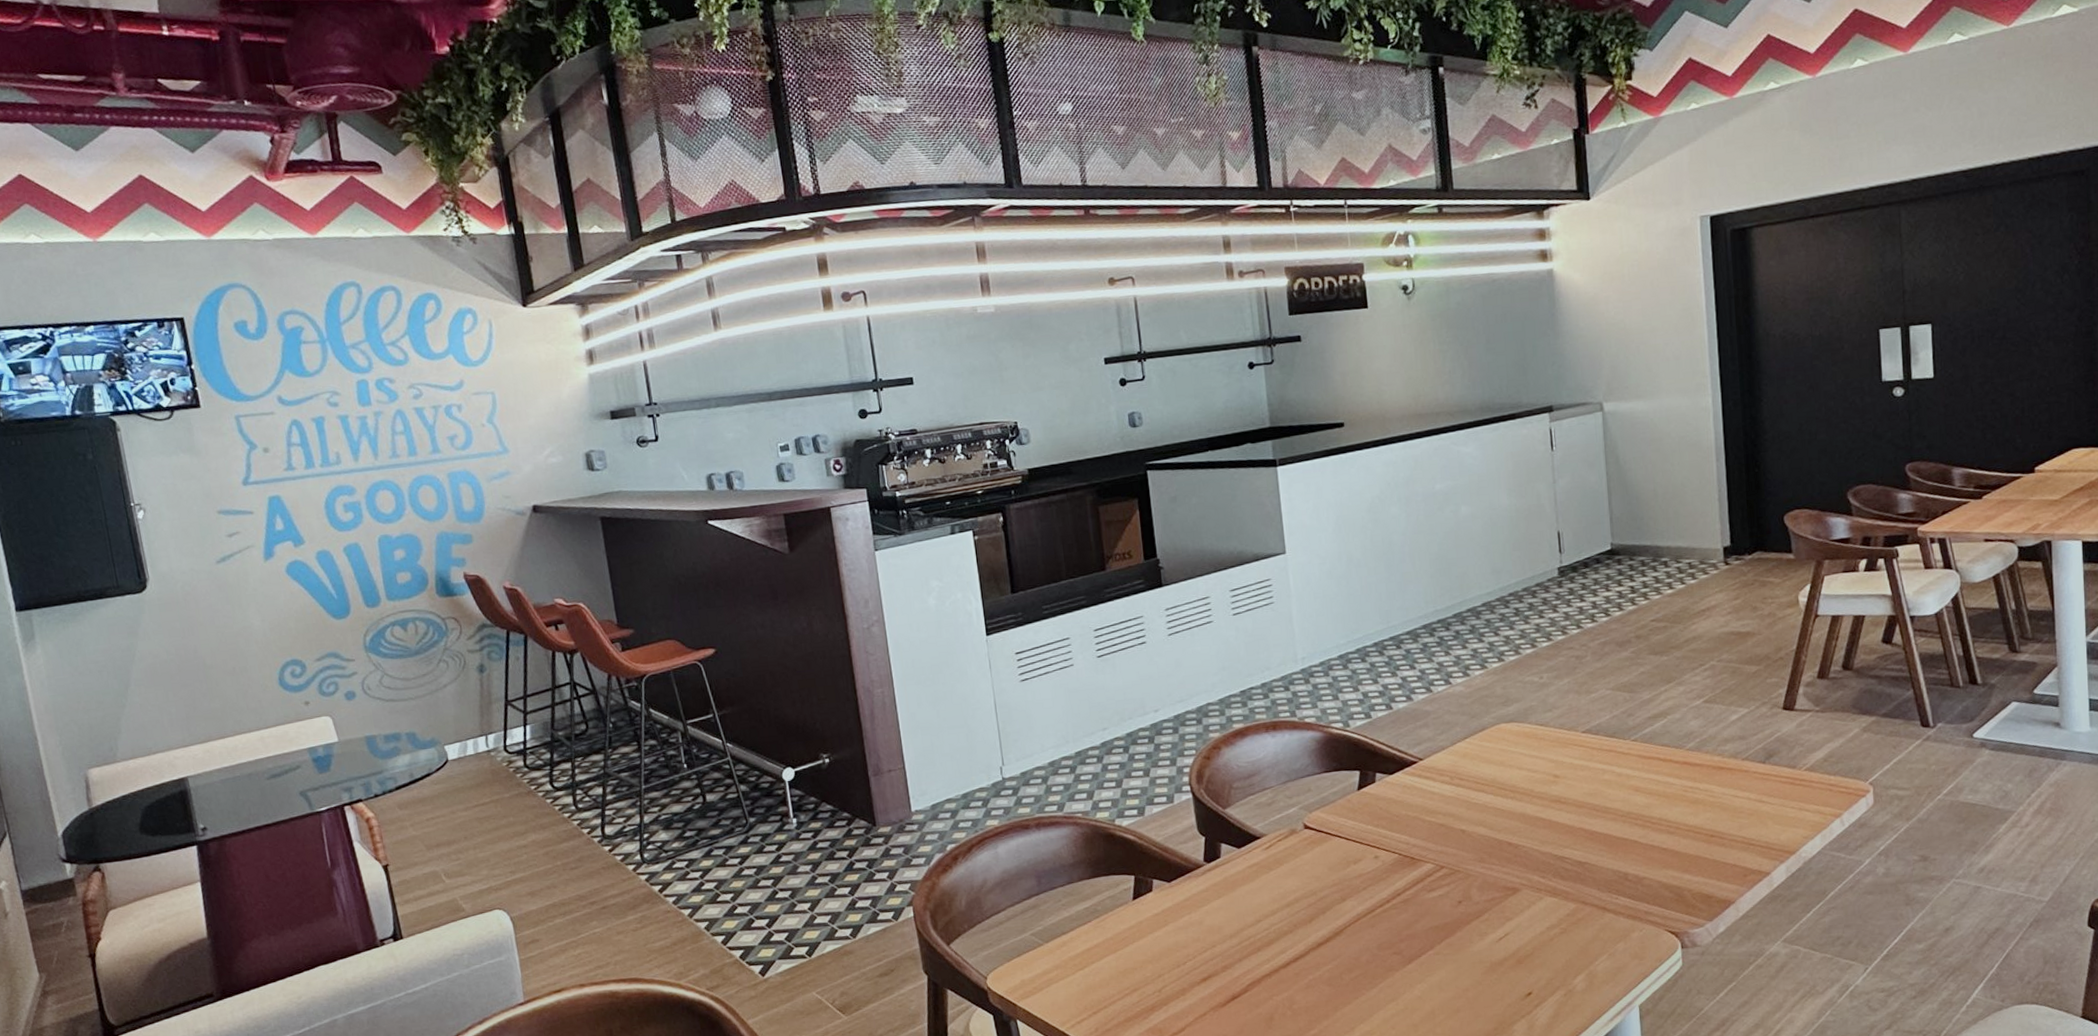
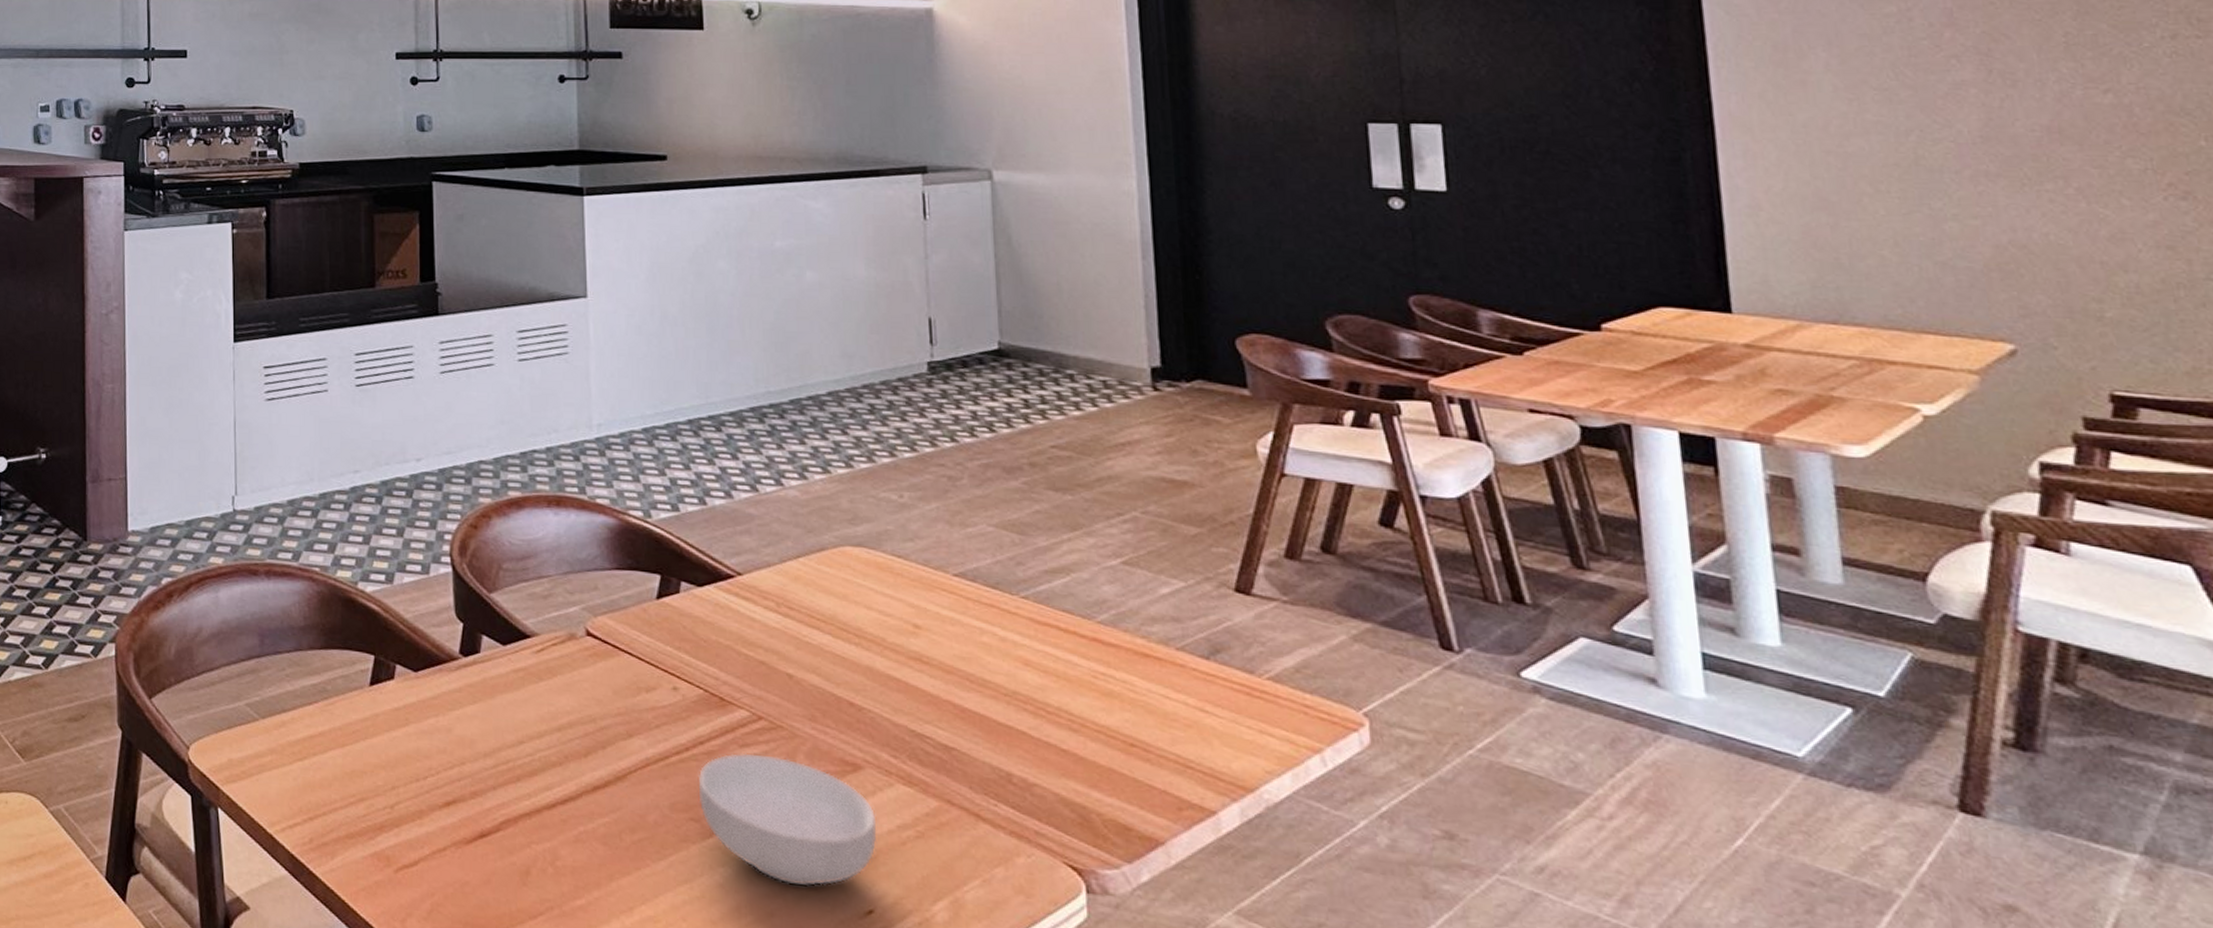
cereal bowl: none [1397,894,1533,987] -> present [698,753,878,887]

